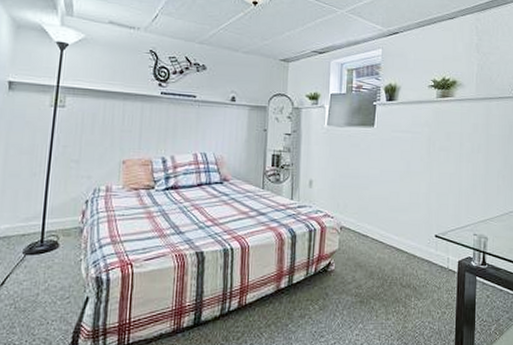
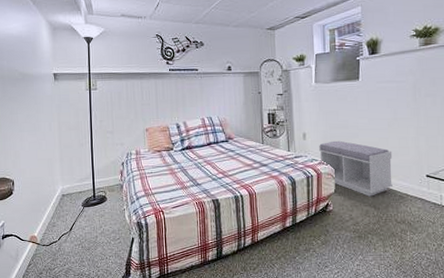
bench: none [325,191,403,256] -> present [319,140,393,197]

